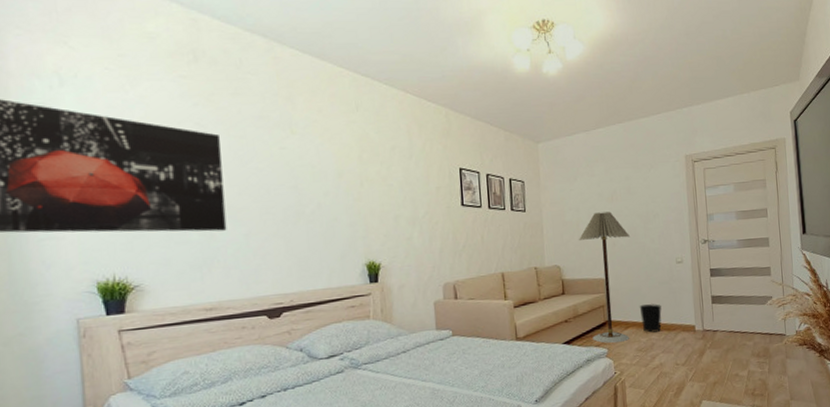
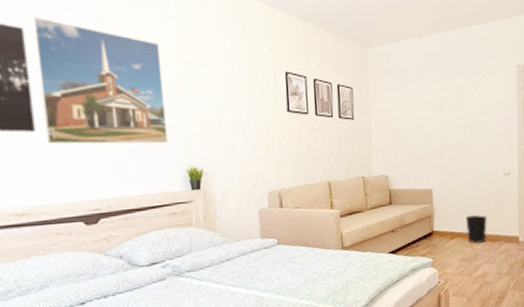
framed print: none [226,124,349,242] -> present [31,16,169,145]
floor lamp: present [579,211,630,344] -> none [408,121,458,254]

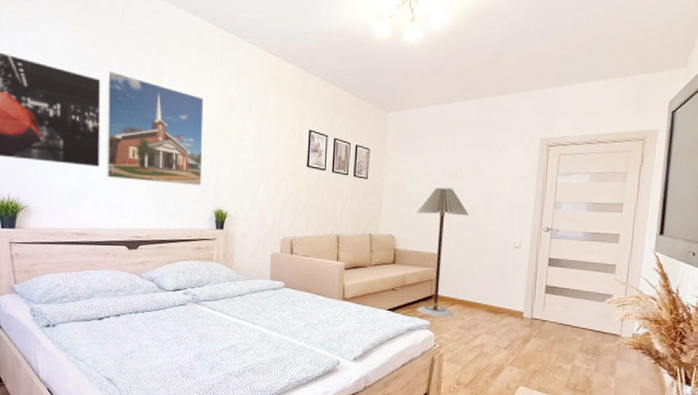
floor lamp: none [408,121,458,254] -> present [417,187,469,318]
wastebasket: present [465,215,487,244] -> none [468,284,491,313]

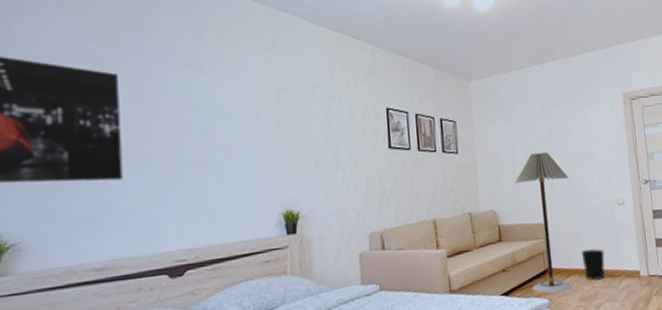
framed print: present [105,70,204,186] -> none [126,62,264,192]
wastebasket: none [468,284,491,313] -> present [581,249,605,281]

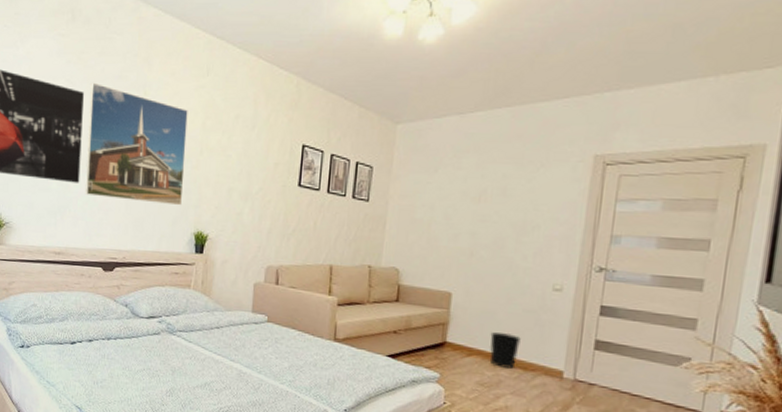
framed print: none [126,62,264,192] -> present [84,82,188,206]
floor lamp: present [515,152,572,294] -> none [423,213,494,371]

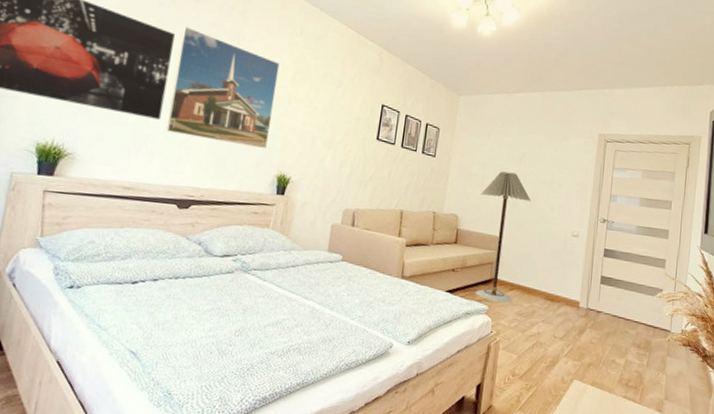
floor lamp: none [423,213,494,371] -> present [475,171,531,303]
wastebasket: present [490,332,521,369] -> none [527,270,549,300]

